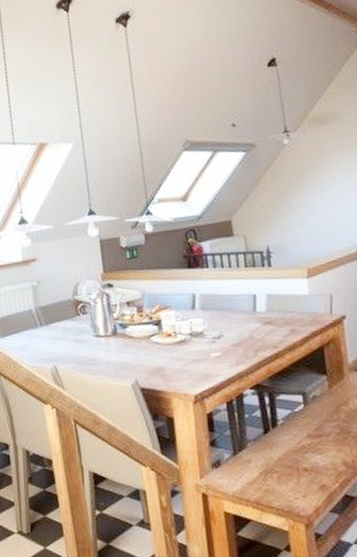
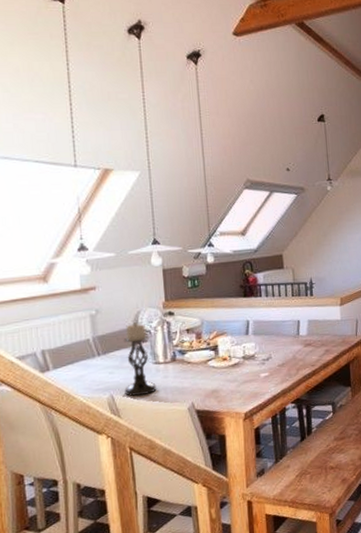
candle holder: none [64,294,99,369] -> present [123,322,157,397]

